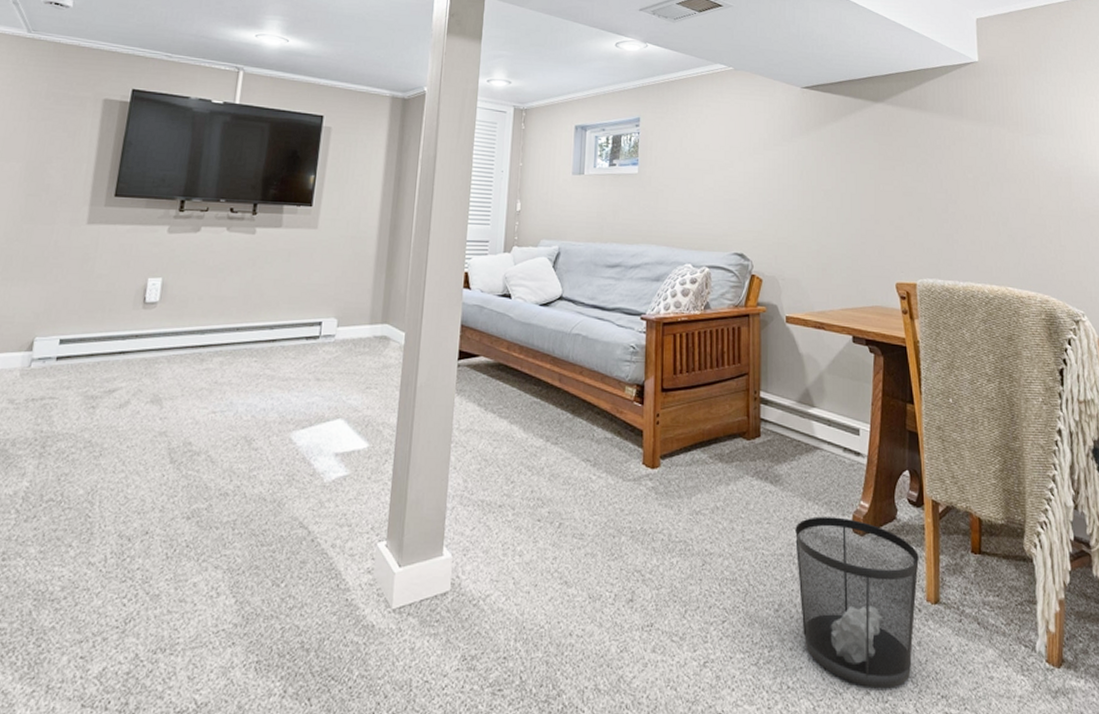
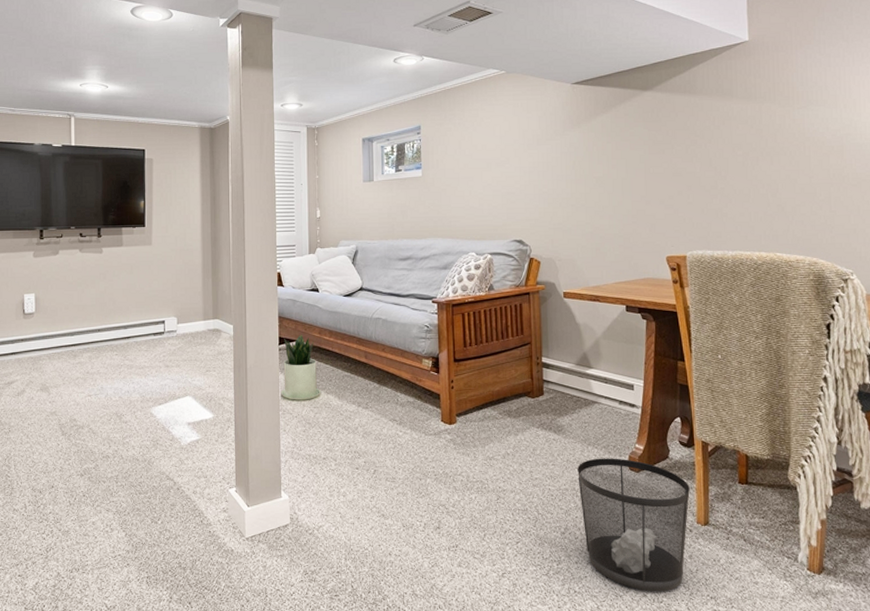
planter: none [454,348,504,431] -> present [280,334,321,400]

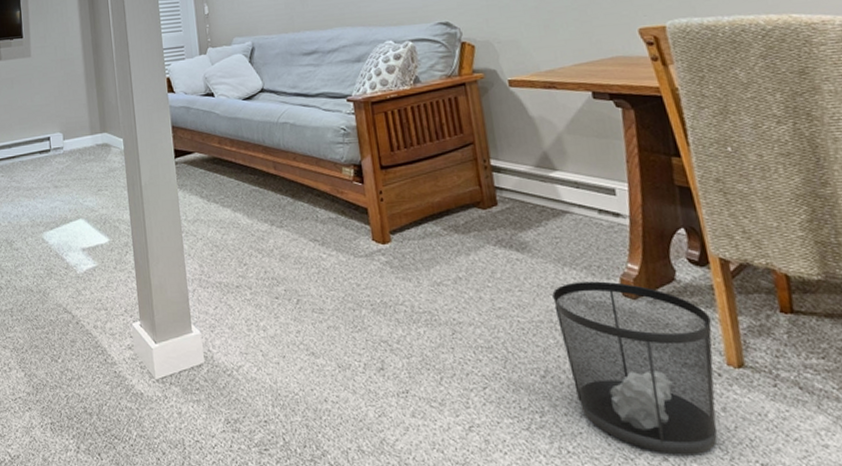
planter: present [280,334,321,400] -> none [180,145,227,220]

